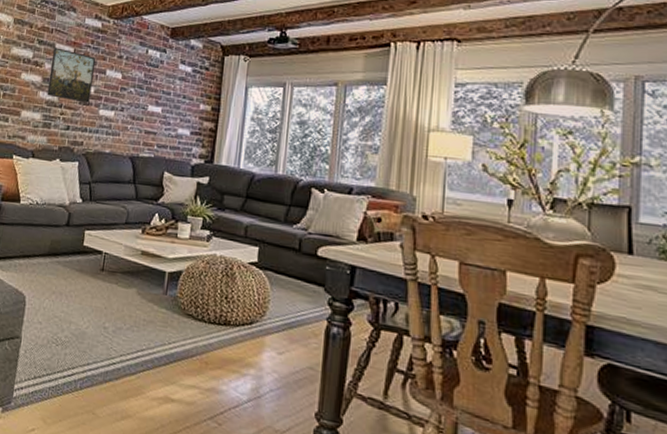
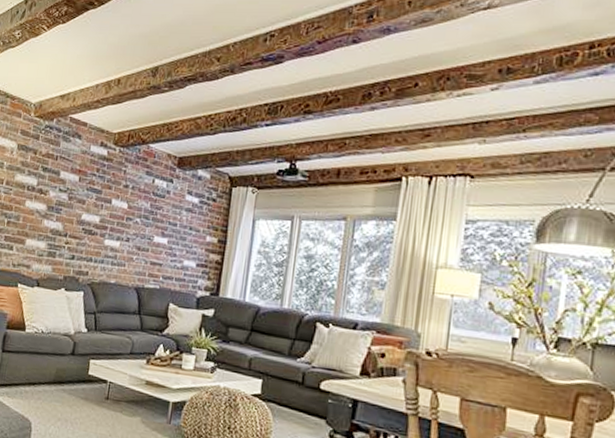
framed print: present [47,47,96,103] -> none [51,175,102,233]

